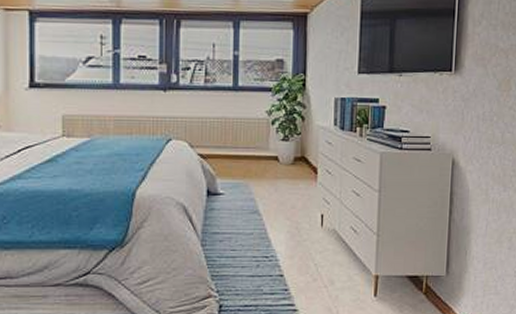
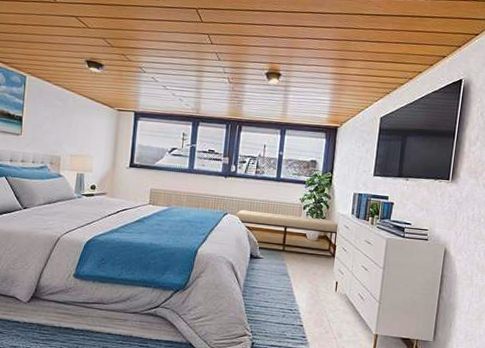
bench: none [182,132,320,184] -> present [235,209,340,258]

